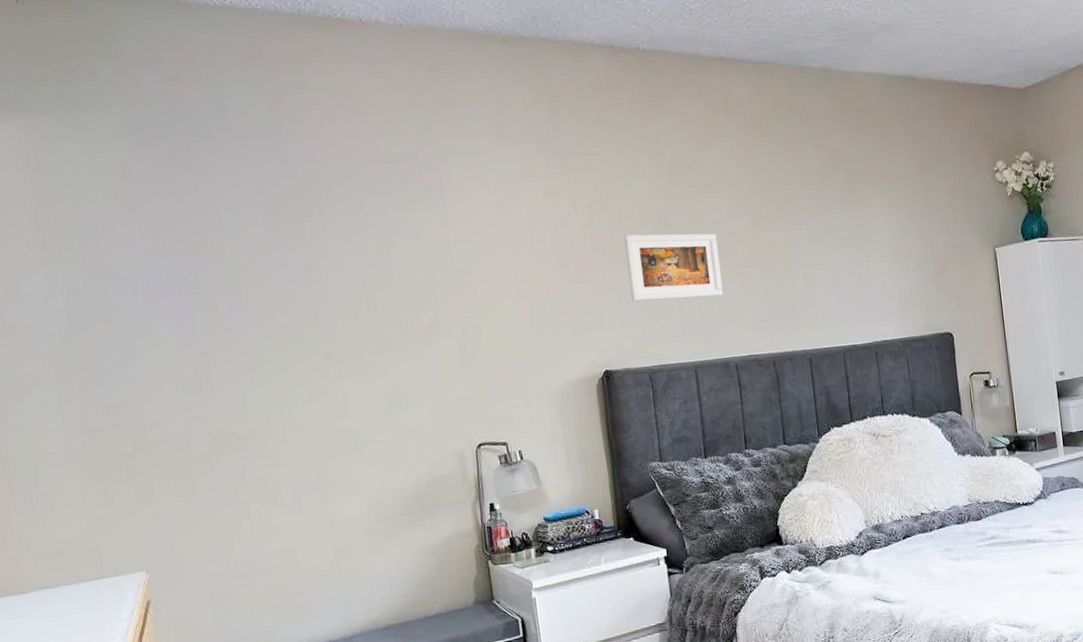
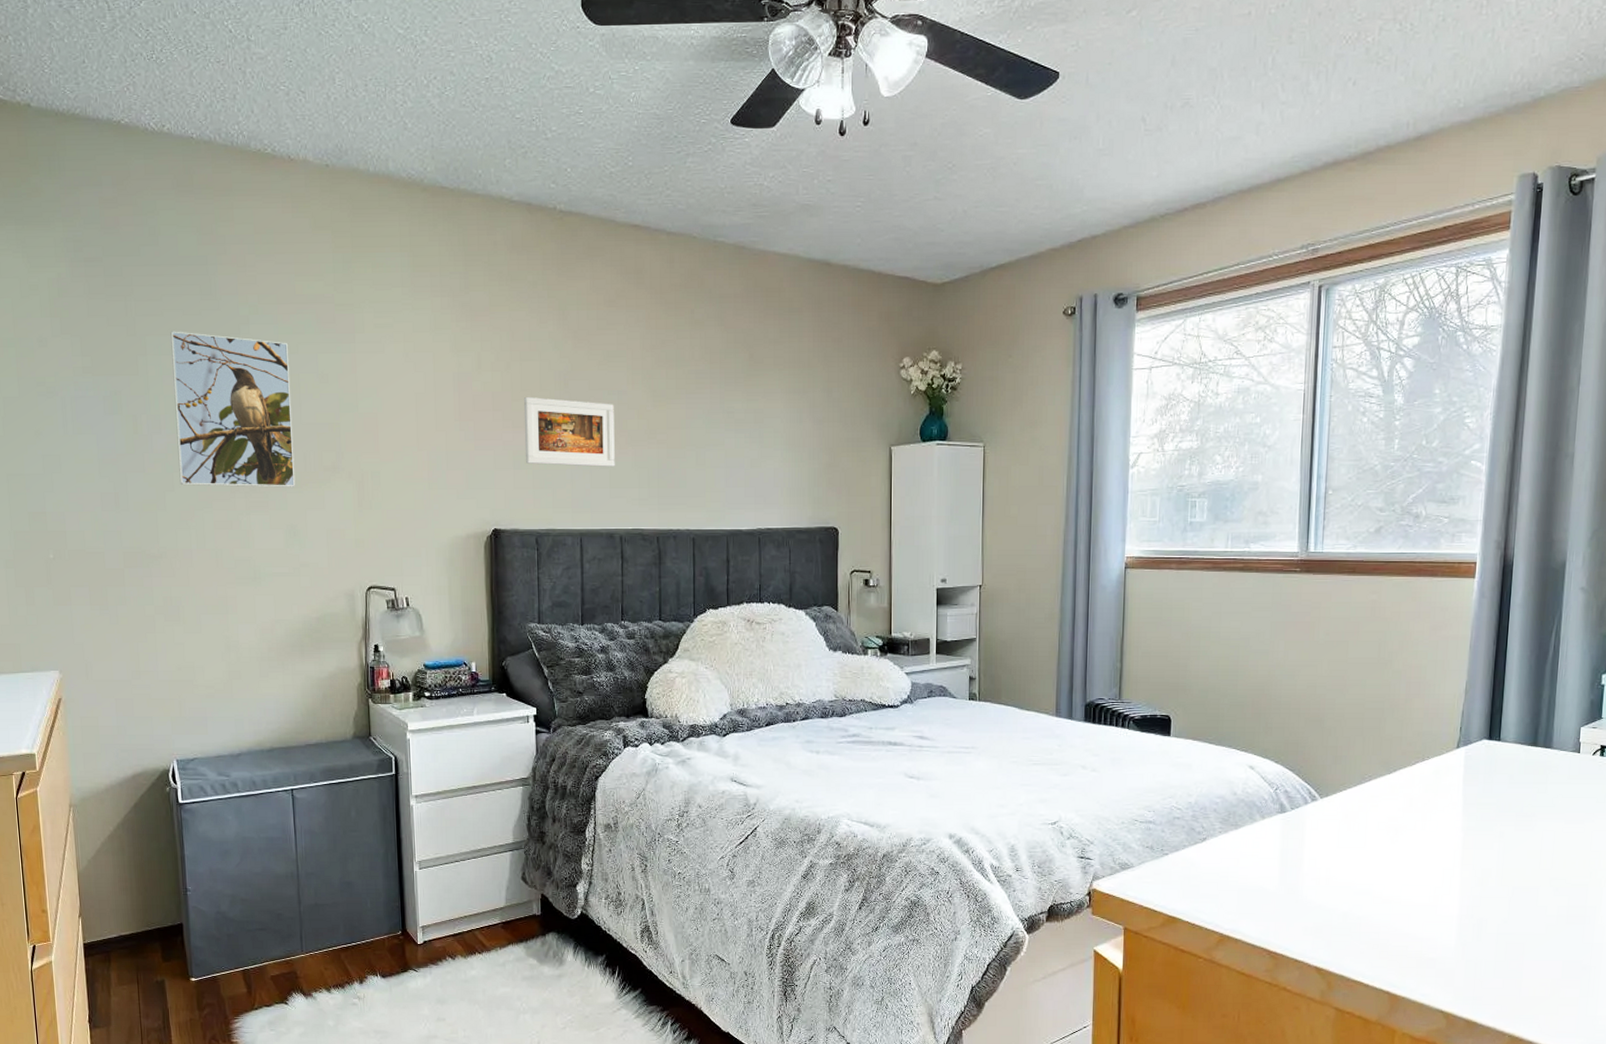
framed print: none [246,203,393,360] -> present [170,331,296,487]

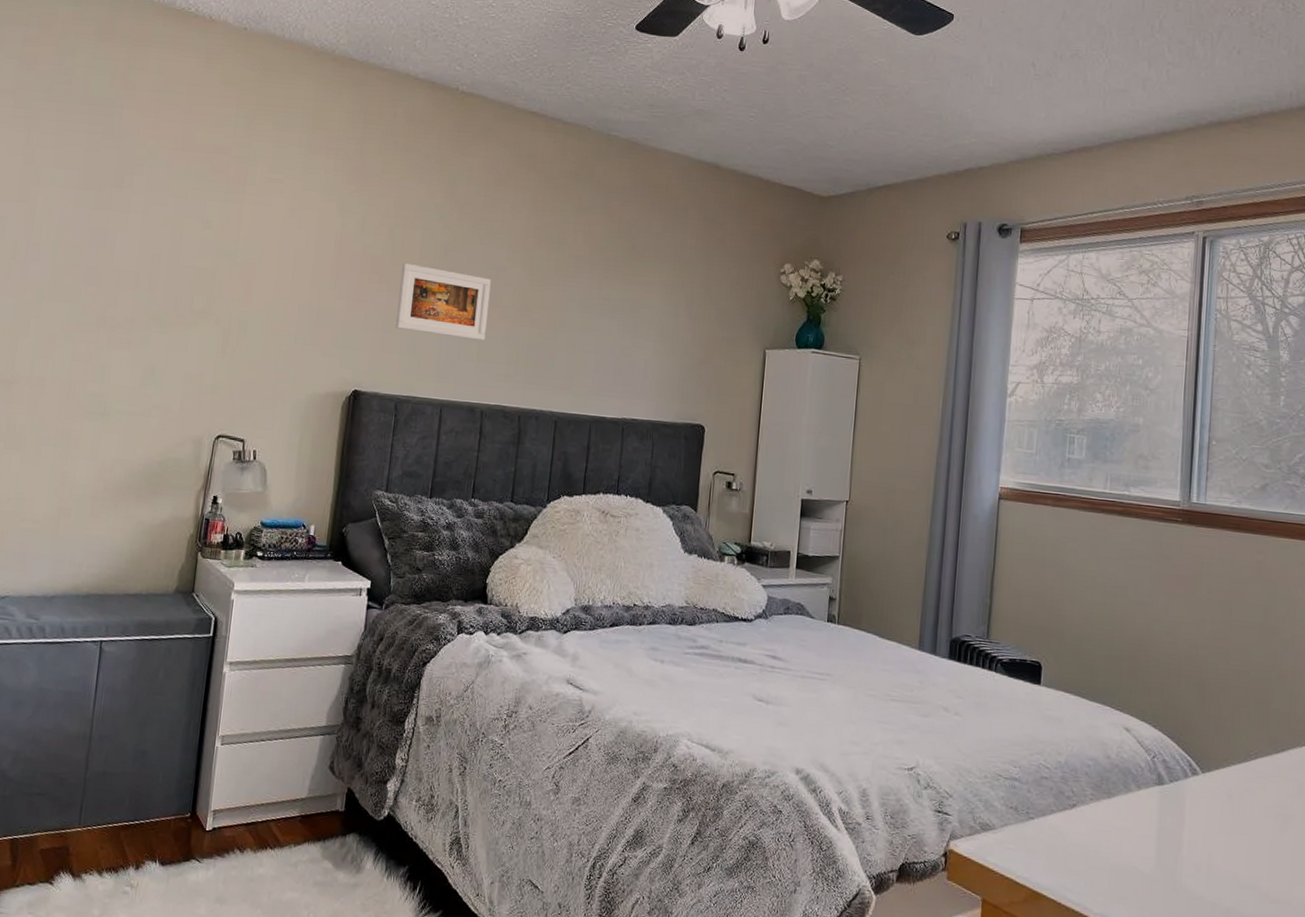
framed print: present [170,331,296,487] -> none [47,165,179,327]

